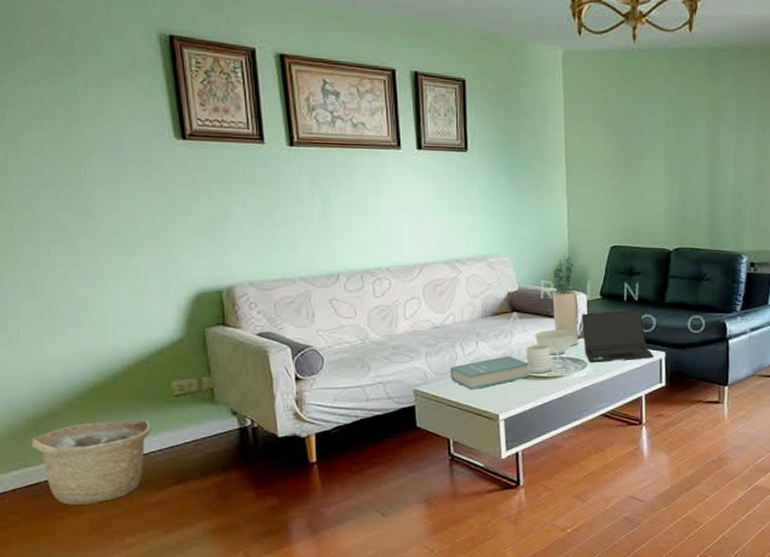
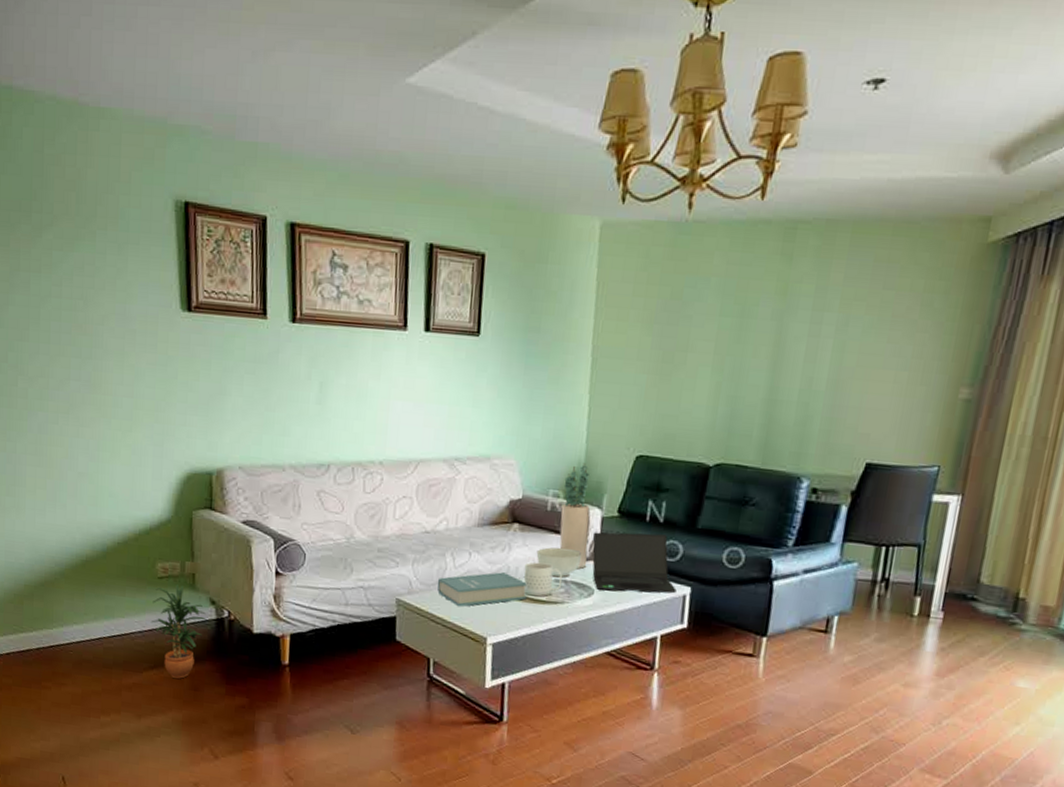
basket: present [32,420,152,505] -> none [27,596,134,678]
potted plant: none [171,400,228,490] -> present [152,585,206,679]

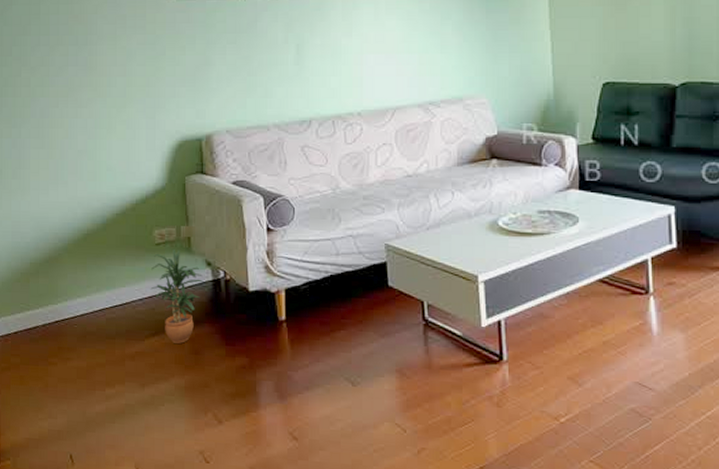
book: present [437,572,527,608] -> none [423,208,513,247]
mug: present [523,562,563,597] -> none [507,195,546,230]
bowl: present [536,547,583,578] -> none [517,178,563,209]
vase: present [559,463,590,569] -> none [536,95,568,198]
laptop: present [592,532,677,594] -> none [570,157,660,217]

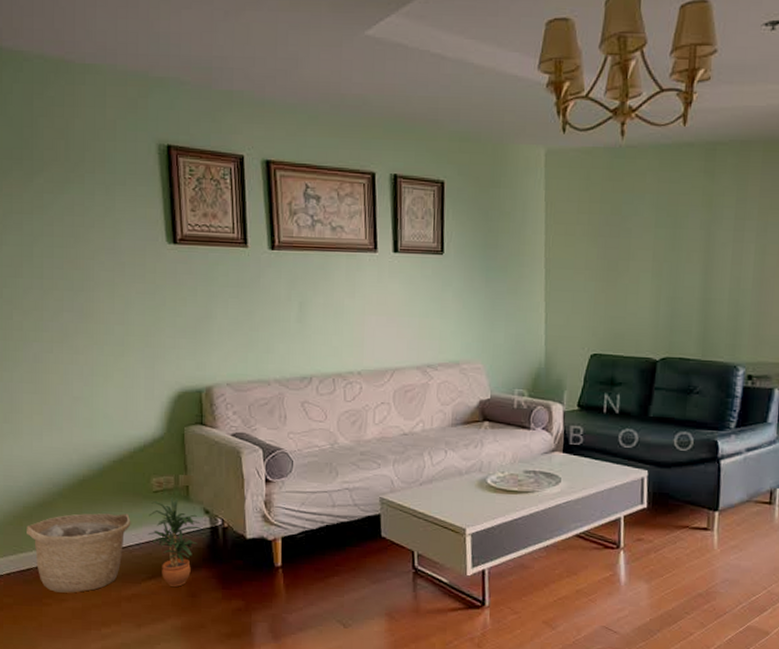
basket: none [33,267,134,352] -> present [27,513,131,593]

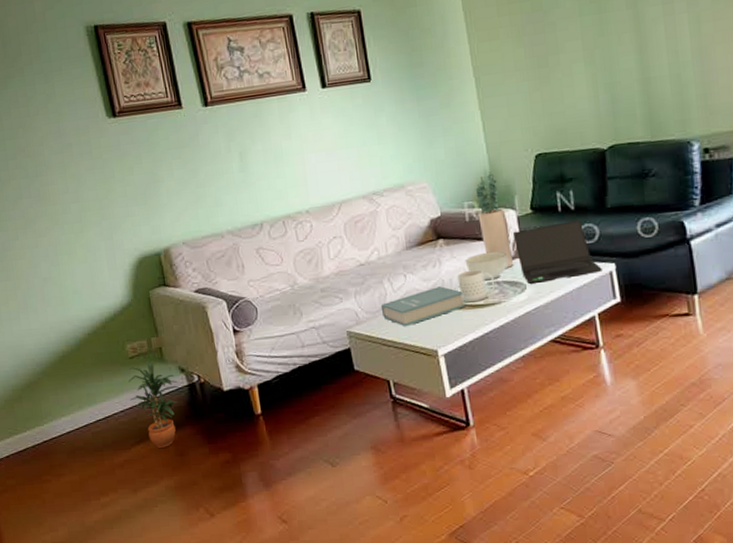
basket: present [27,513,131,593] -> none [18,383,113,468]
book: none [417,467,500,502] -> present [380,286,466,327]
mug: none [496,456,532,488] -> present [457,269,496,303]
bowl: none [506,441,548,469] -> present [465,251,508,281]
vase: none [526,363,553,459] -> present [475,172,514,268]
laptop: none [556,424,635,478] -> present [512,220,602,284]

